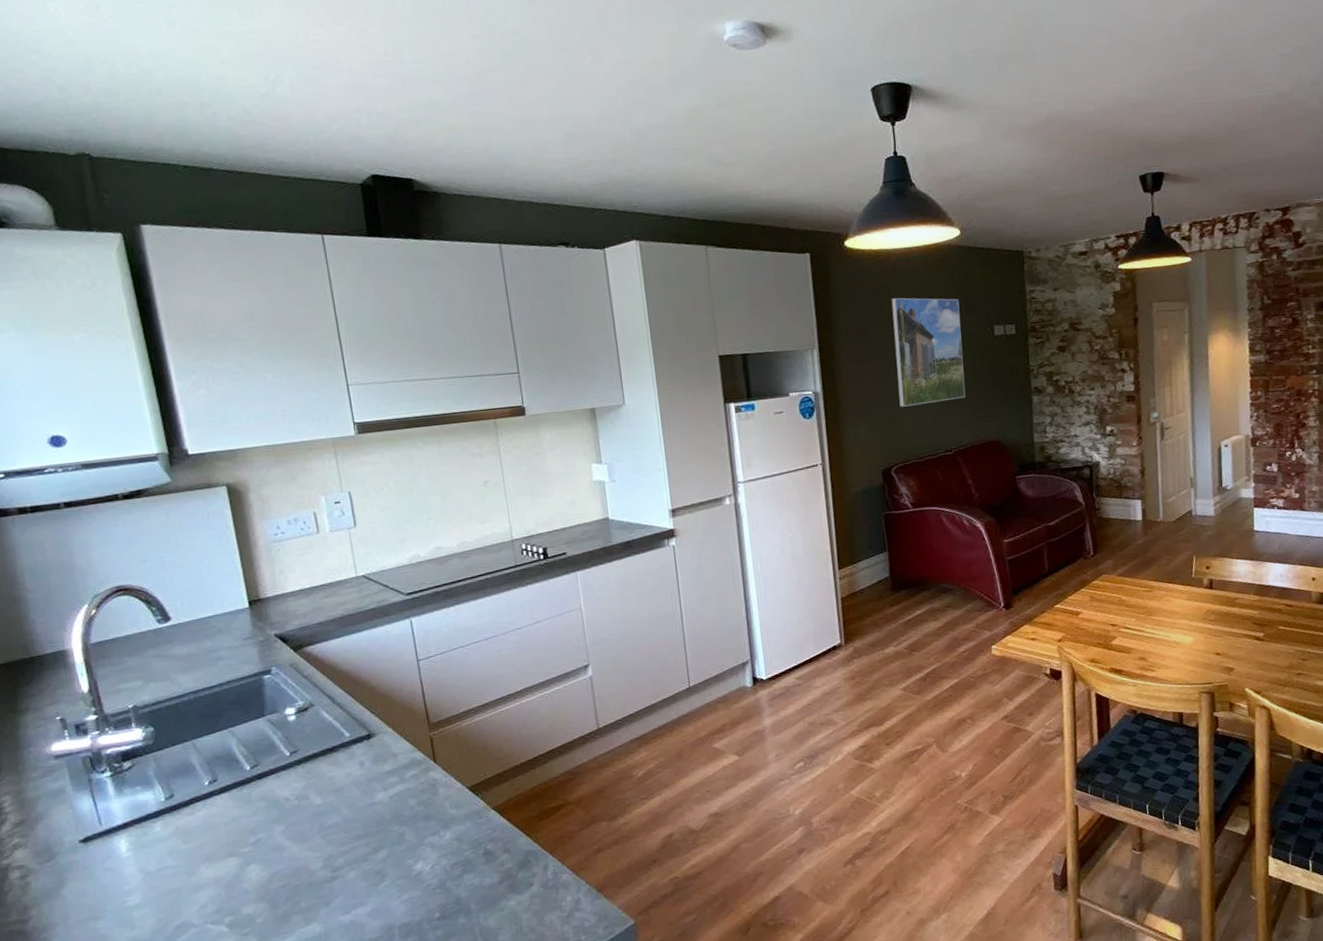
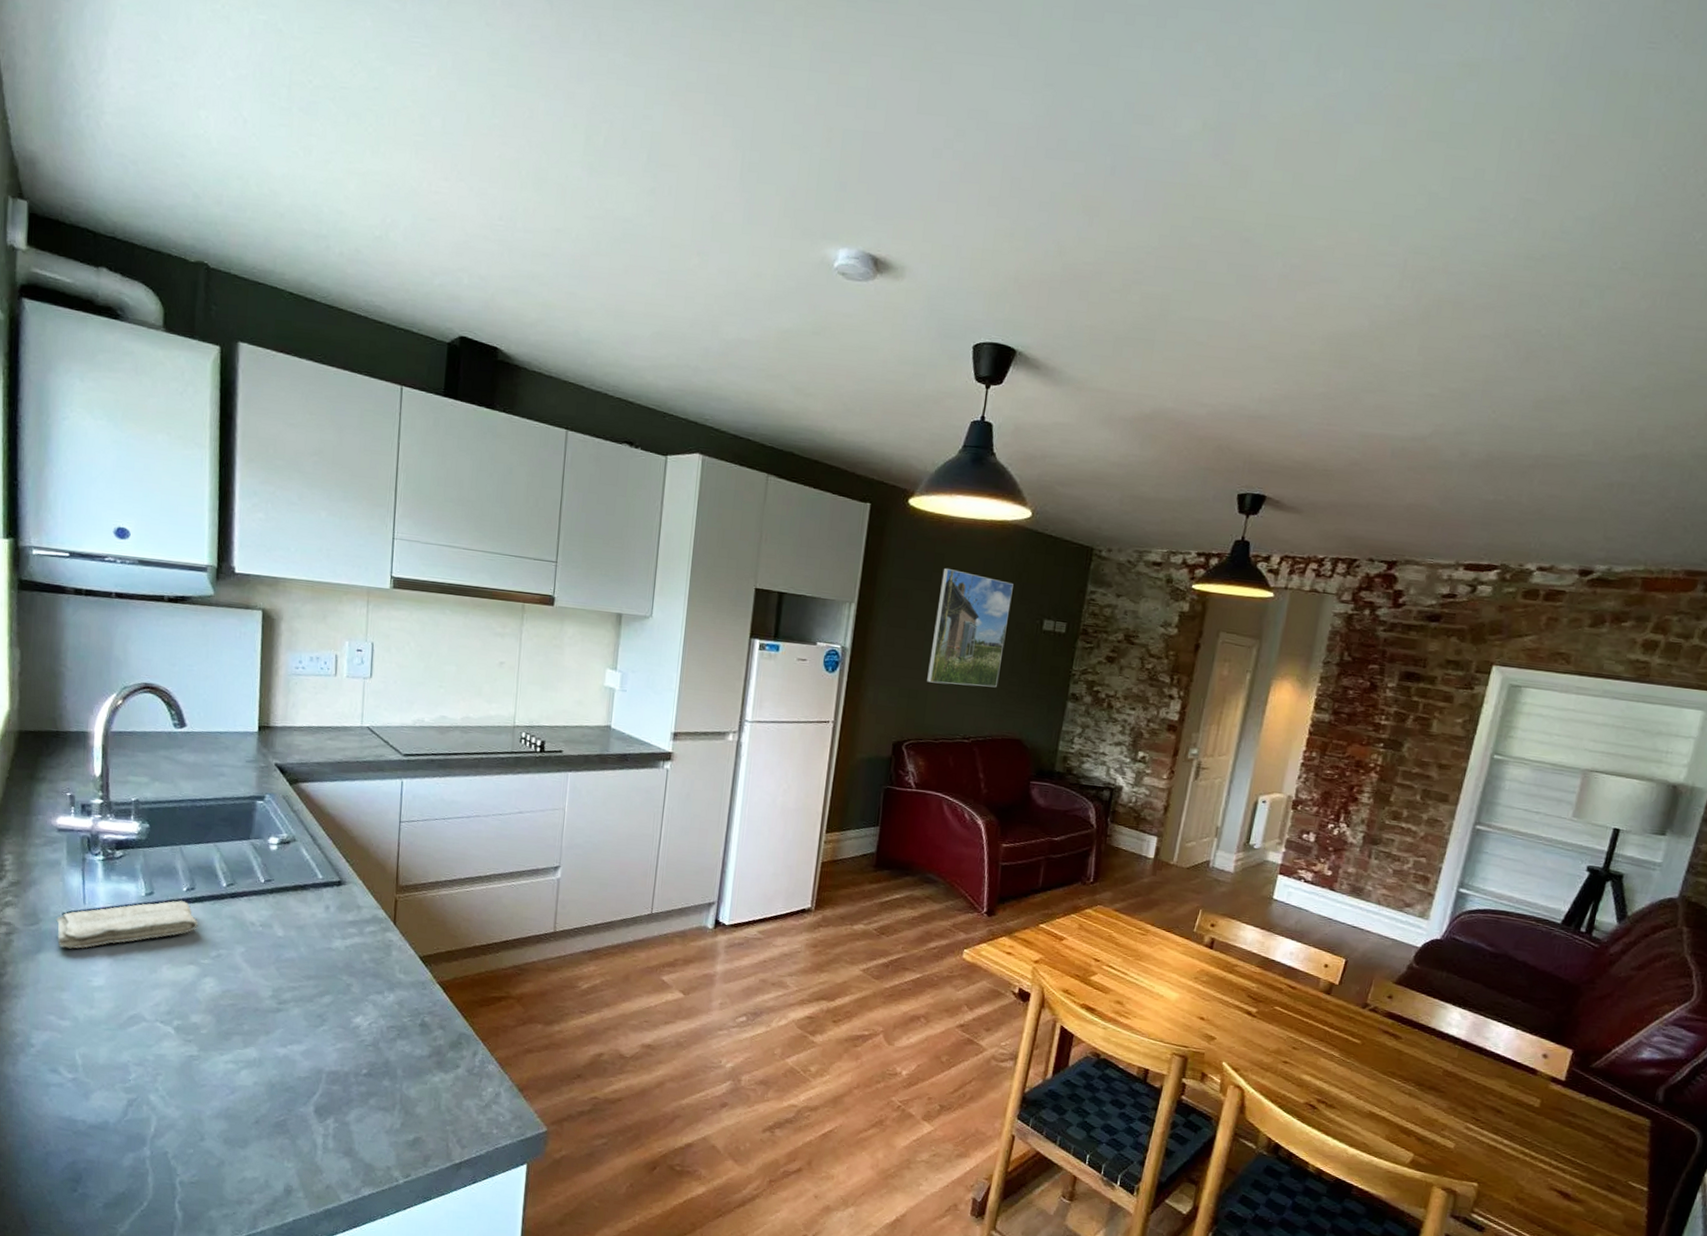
washcloth: none [72,795,229,876] -> present [55,900,198,949]

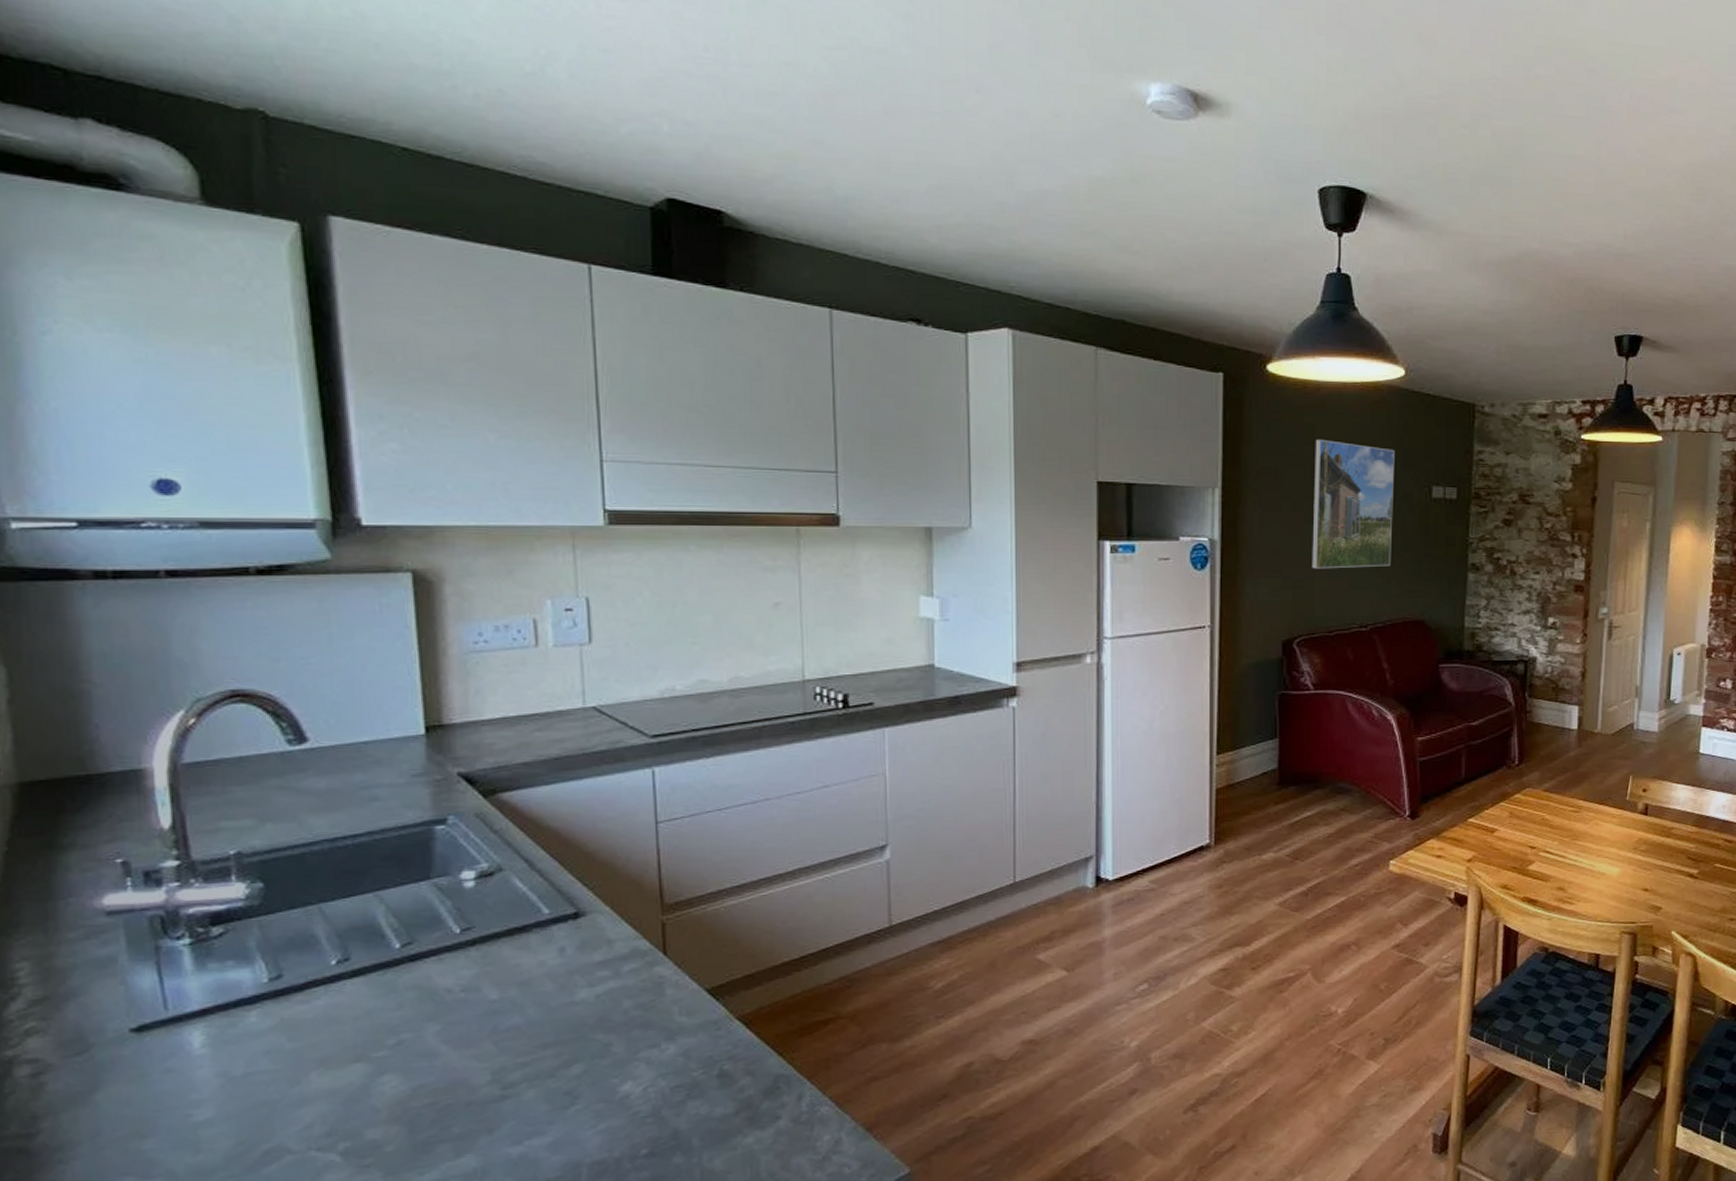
washcloth: present [55,900,198,949] -> none [118,978,361,1078]

